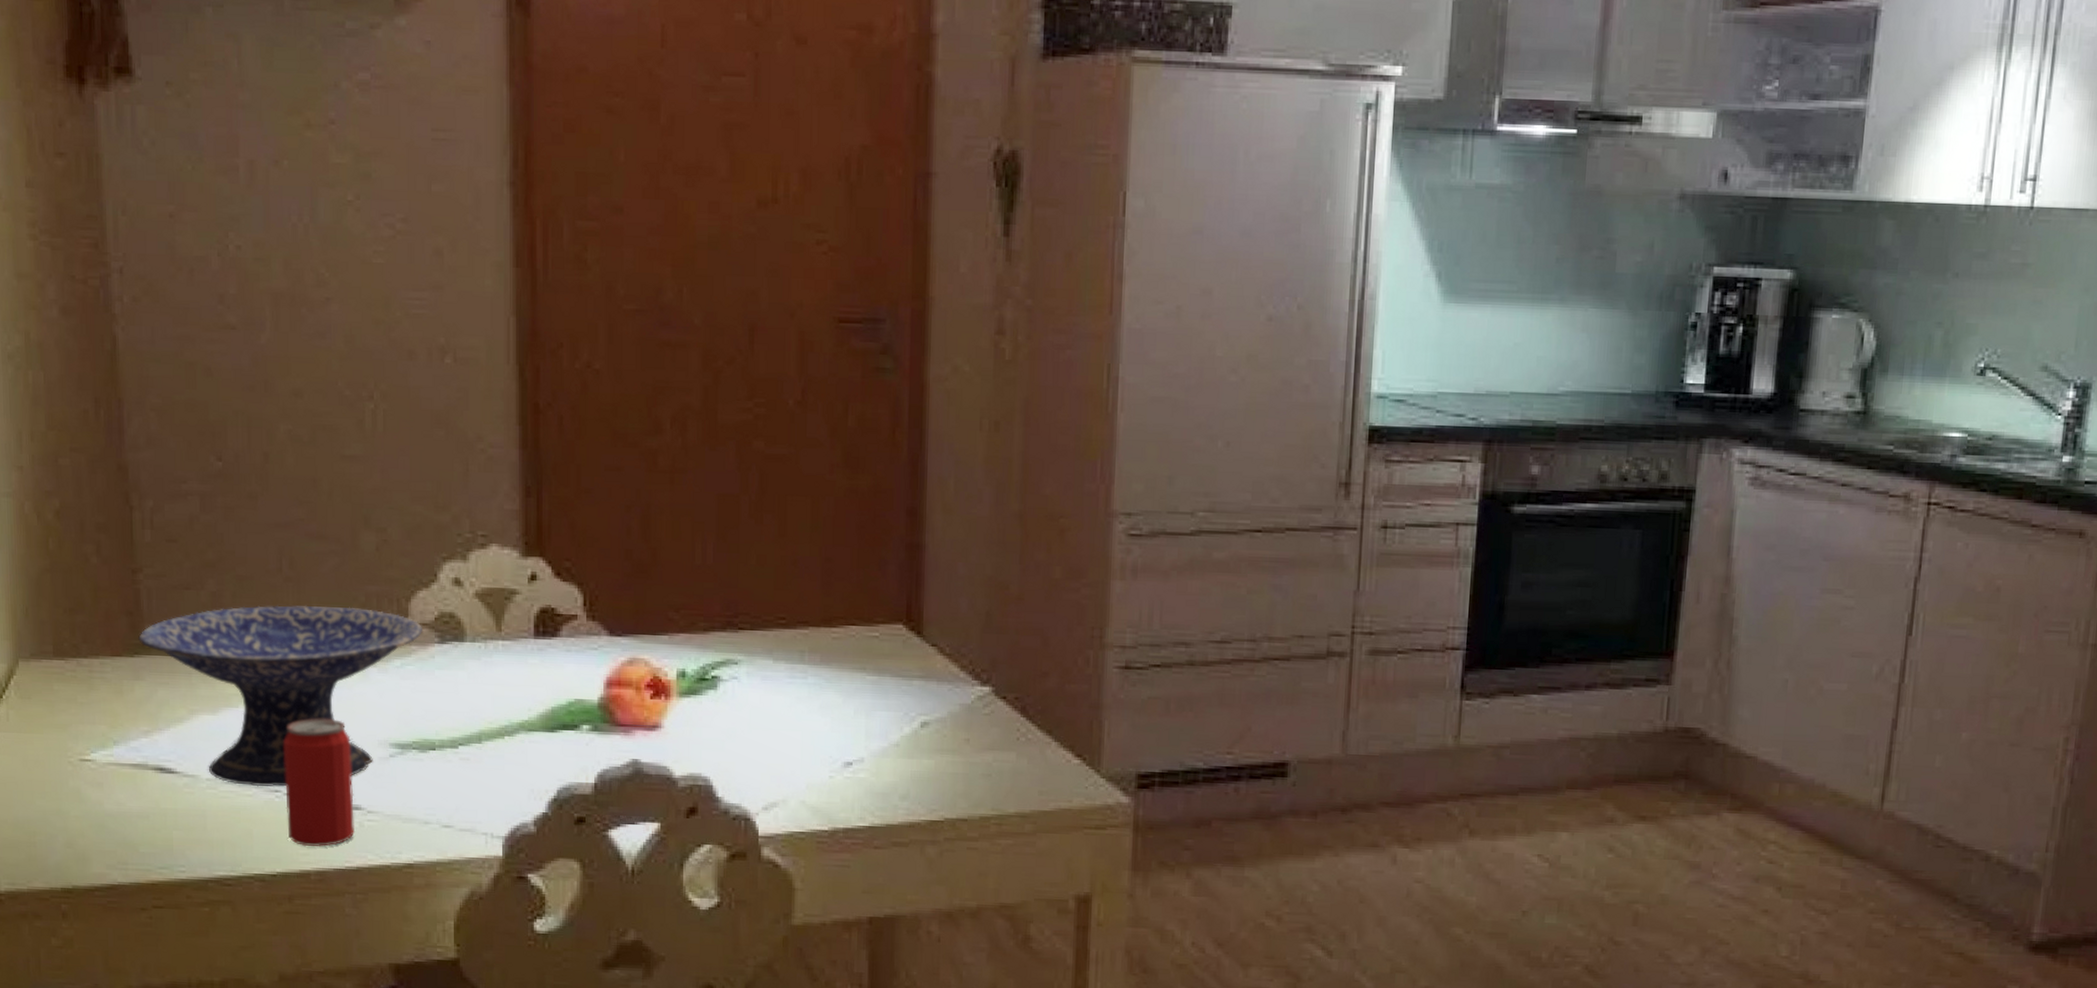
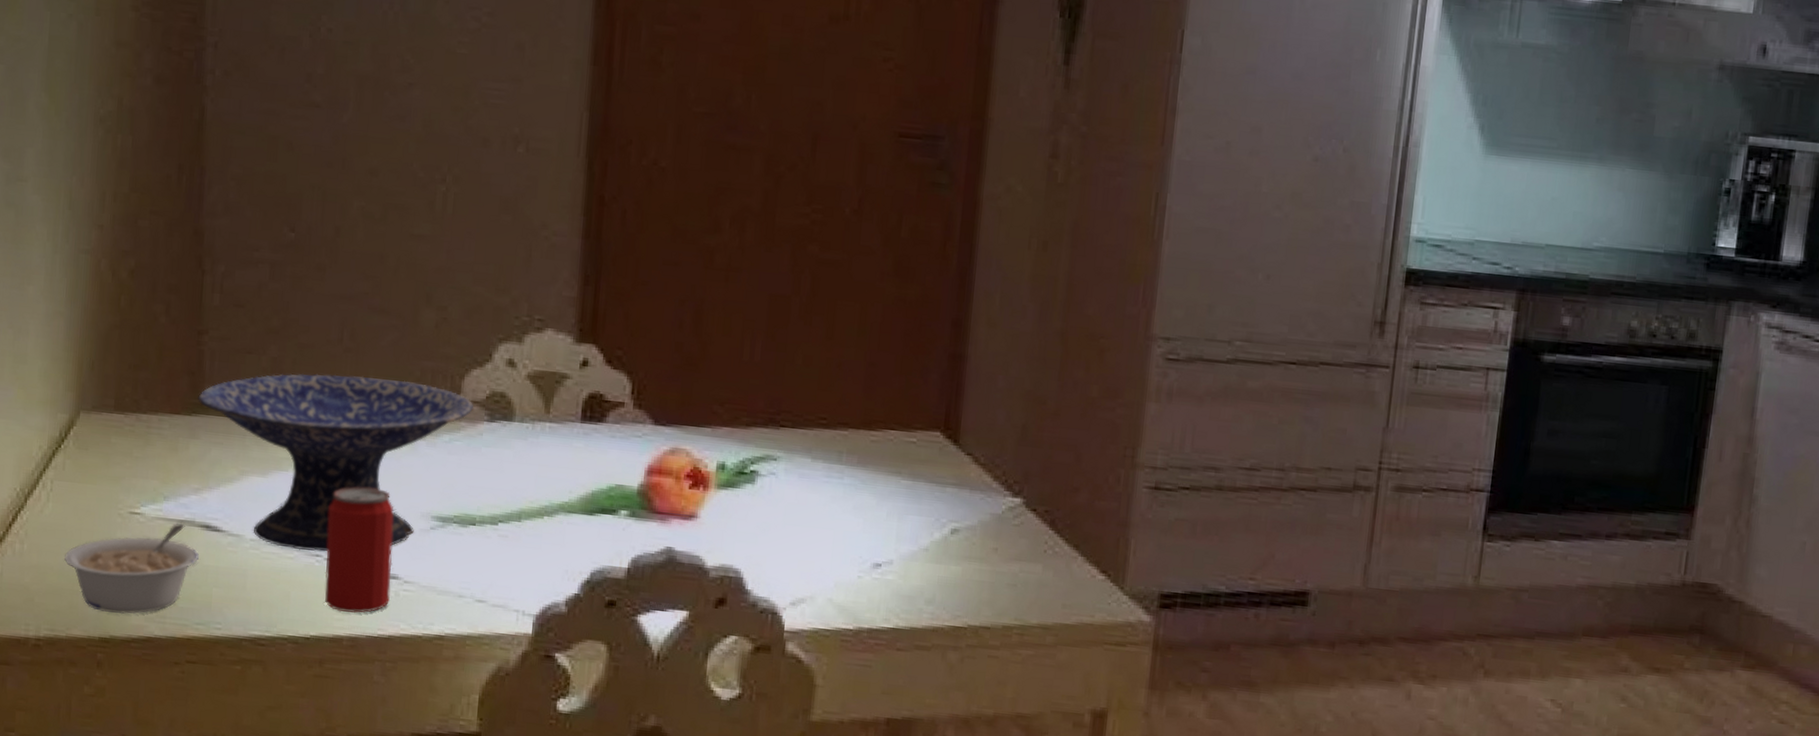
legume: none [17,768,155,864] -> present [64,524,199,615]

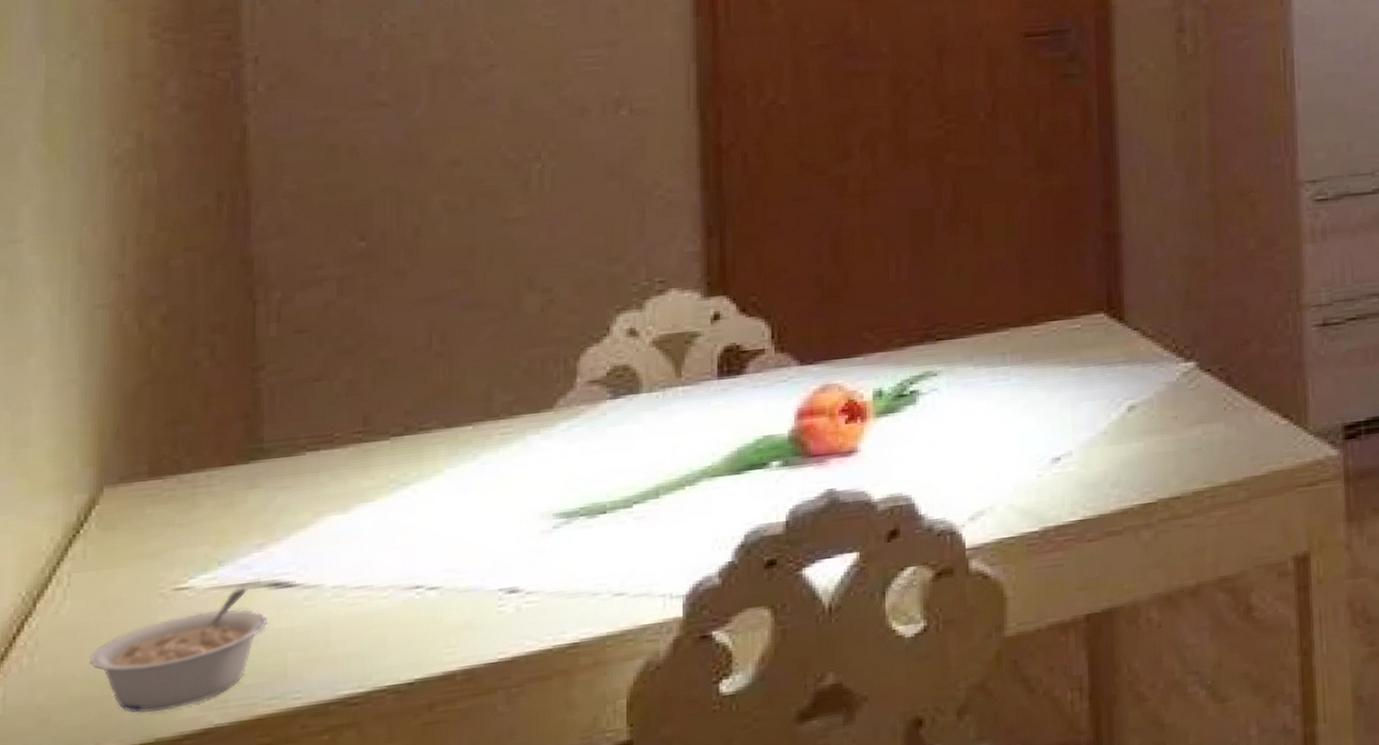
decorative bowl: present [198,373,474,552] -> none [256,374,594,587]
beverage can: present [325,487,394,613] -> none [427,497,511,645]

